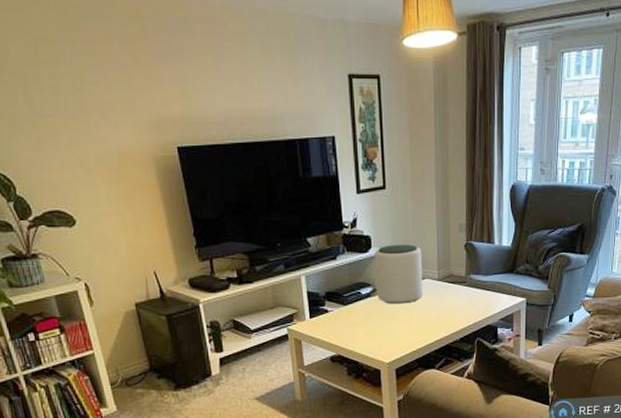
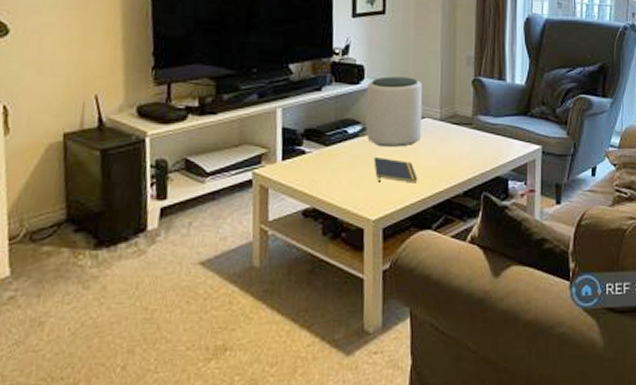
notepad: none [384,312,422,333] -> present [374,156,418,183]

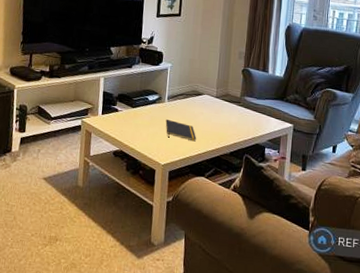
plant pot: present [366,76,423,147] -> none [162,61,204,114]

